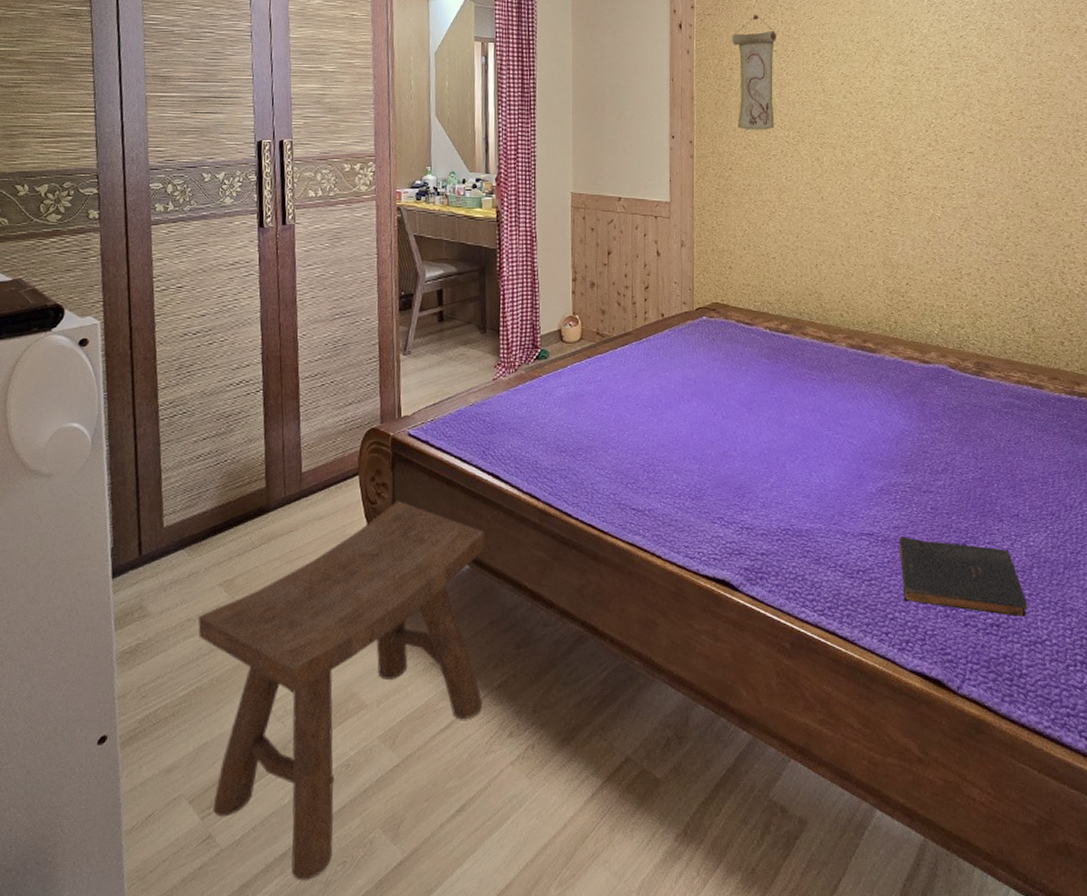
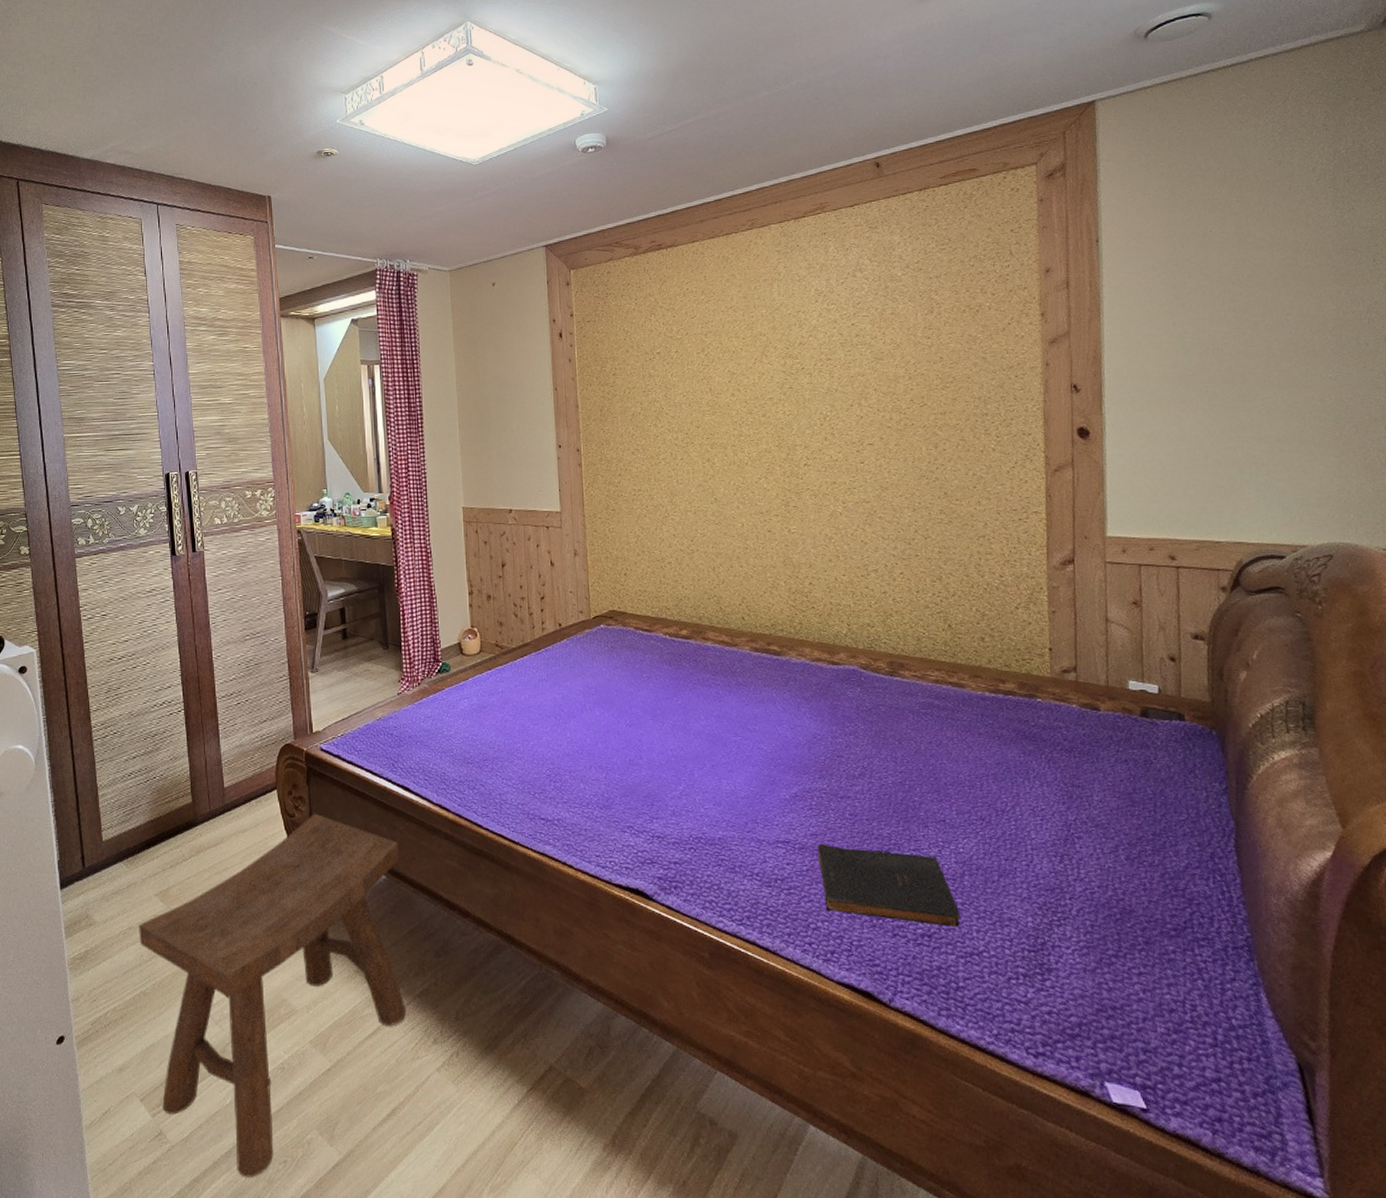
wall scroll: present [732,15,777,130] -> none [613,318,662,435]

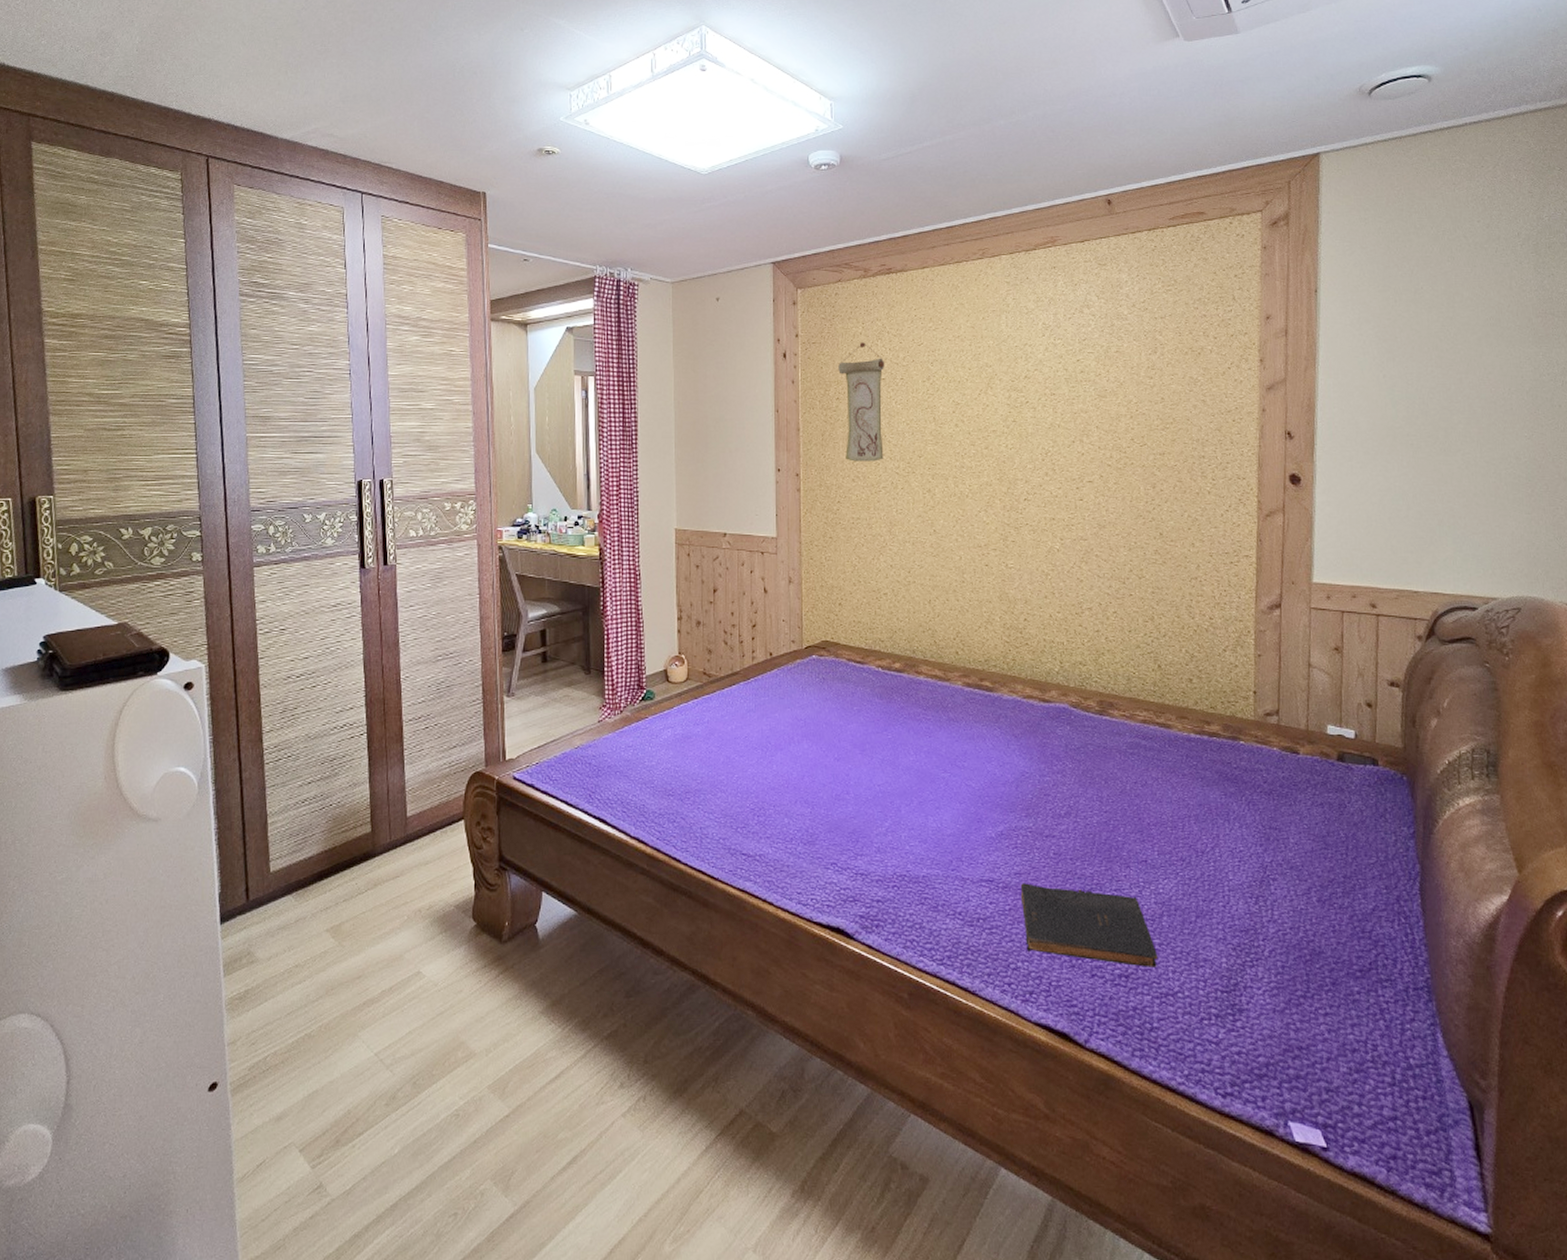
stool: present [139,813,406,1178] -> none [306,845,593,1232]
wall scroll: none [613,318,662,435] -> present [838,342,885,462]

